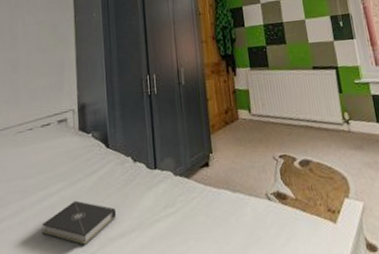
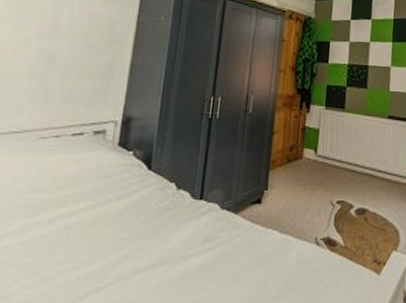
book: present [41,200,117,245] -> none [48,224,147,275]

